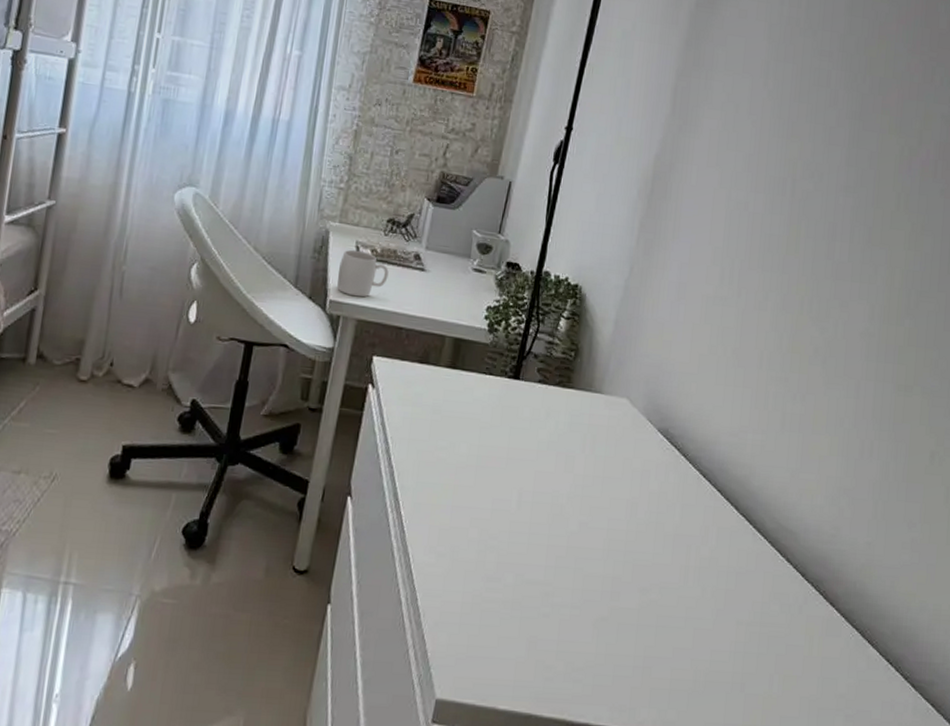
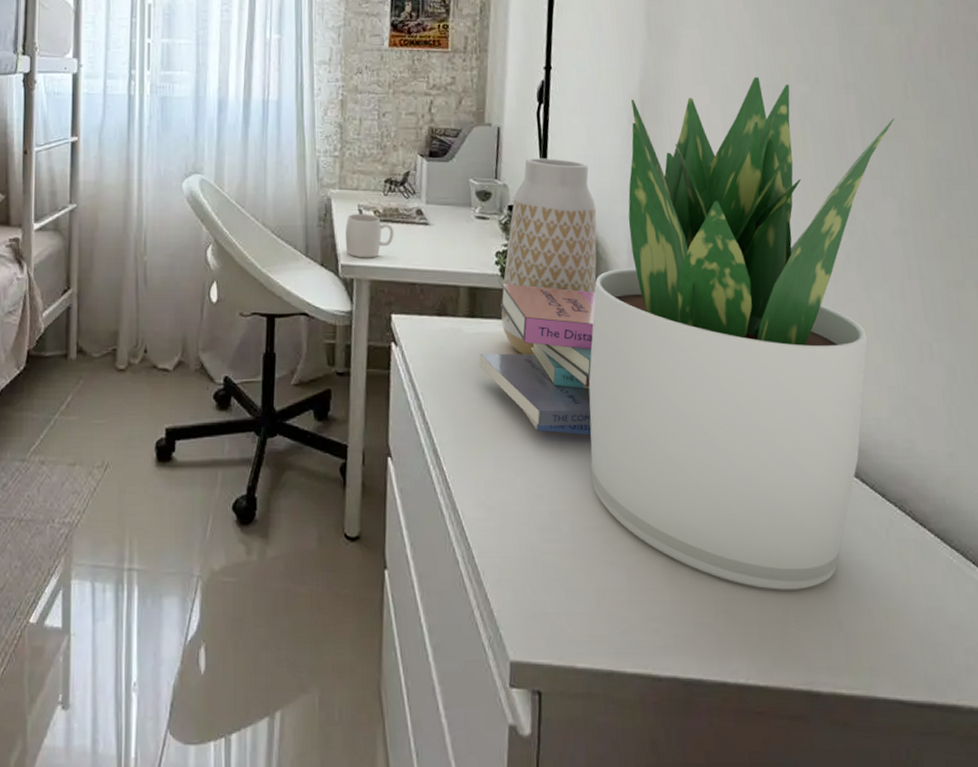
books: none [452,338,577,495] -> present [479,283,596,436]
vase: none [481,217,592,412] -> present [501,158,597,355]
planter: none [541,167,883,654] -> present [588,77,895,590]

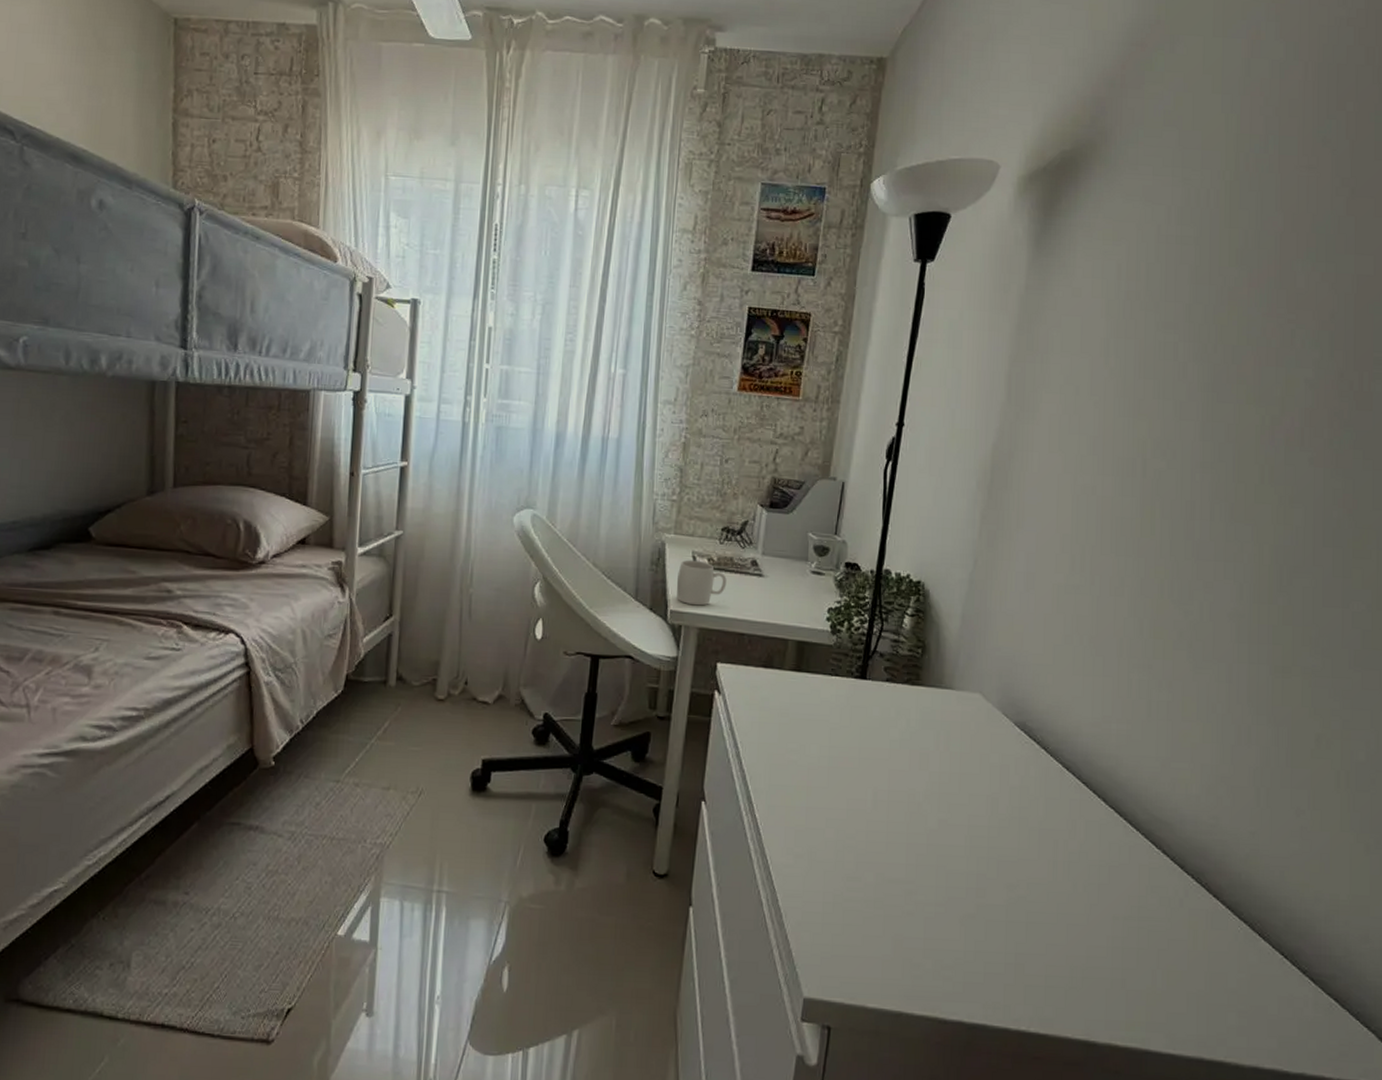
books: present [479,283,596,436] -> none [800,639,924,793]
vase: present [501,158,597,355] -> none [827,516,934,712]
planter: present [588,77,895,590] -> none [900,449,1247,949]

